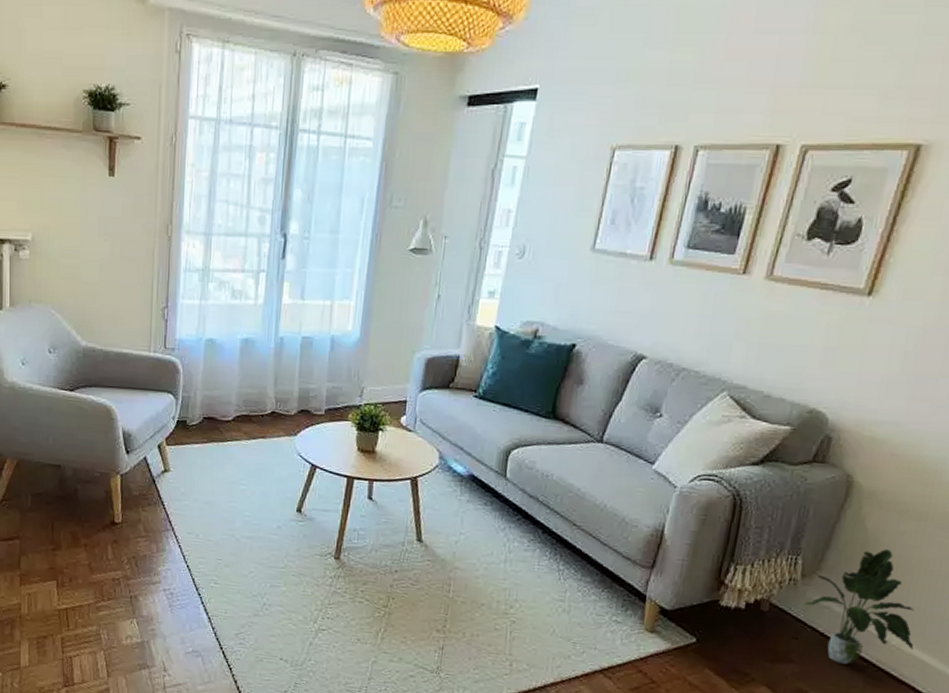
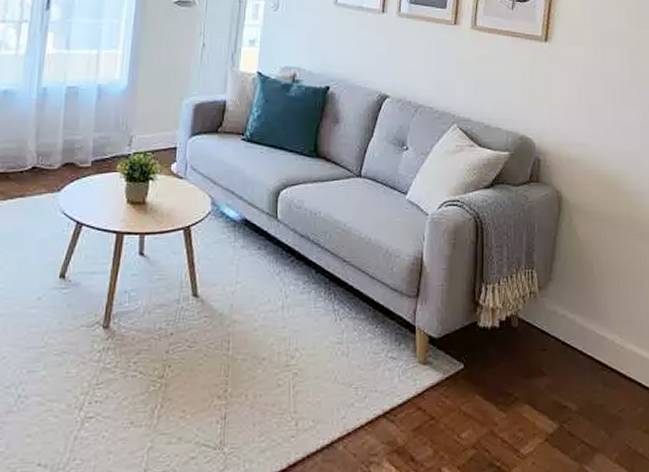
potted plant: present [805,549,915,665] -> none [545,255,633,370]

